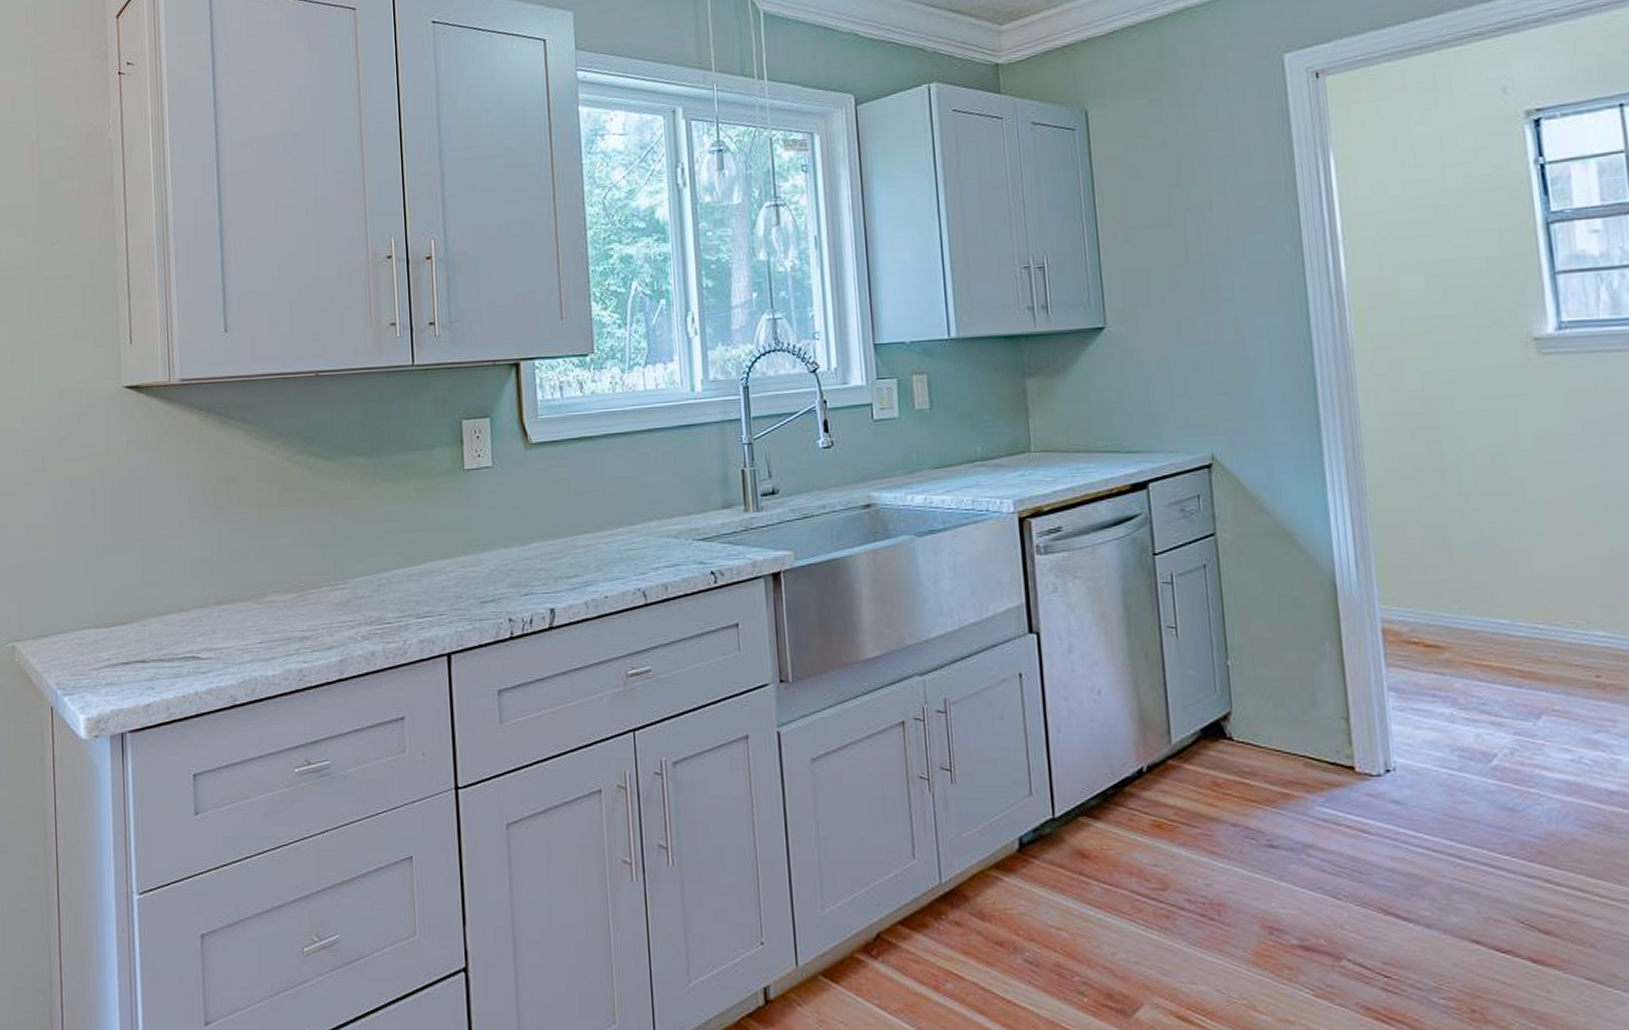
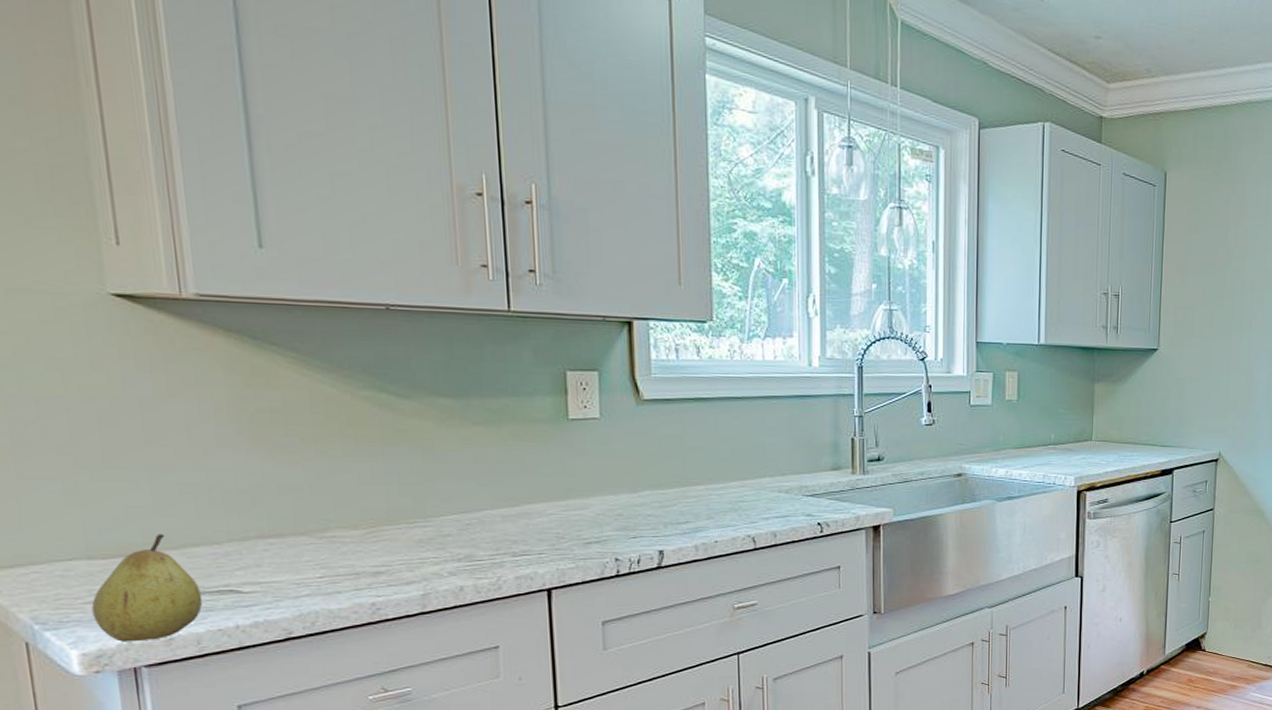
fruit: none [96,602,173,707] -> present [91,534,203,642]

